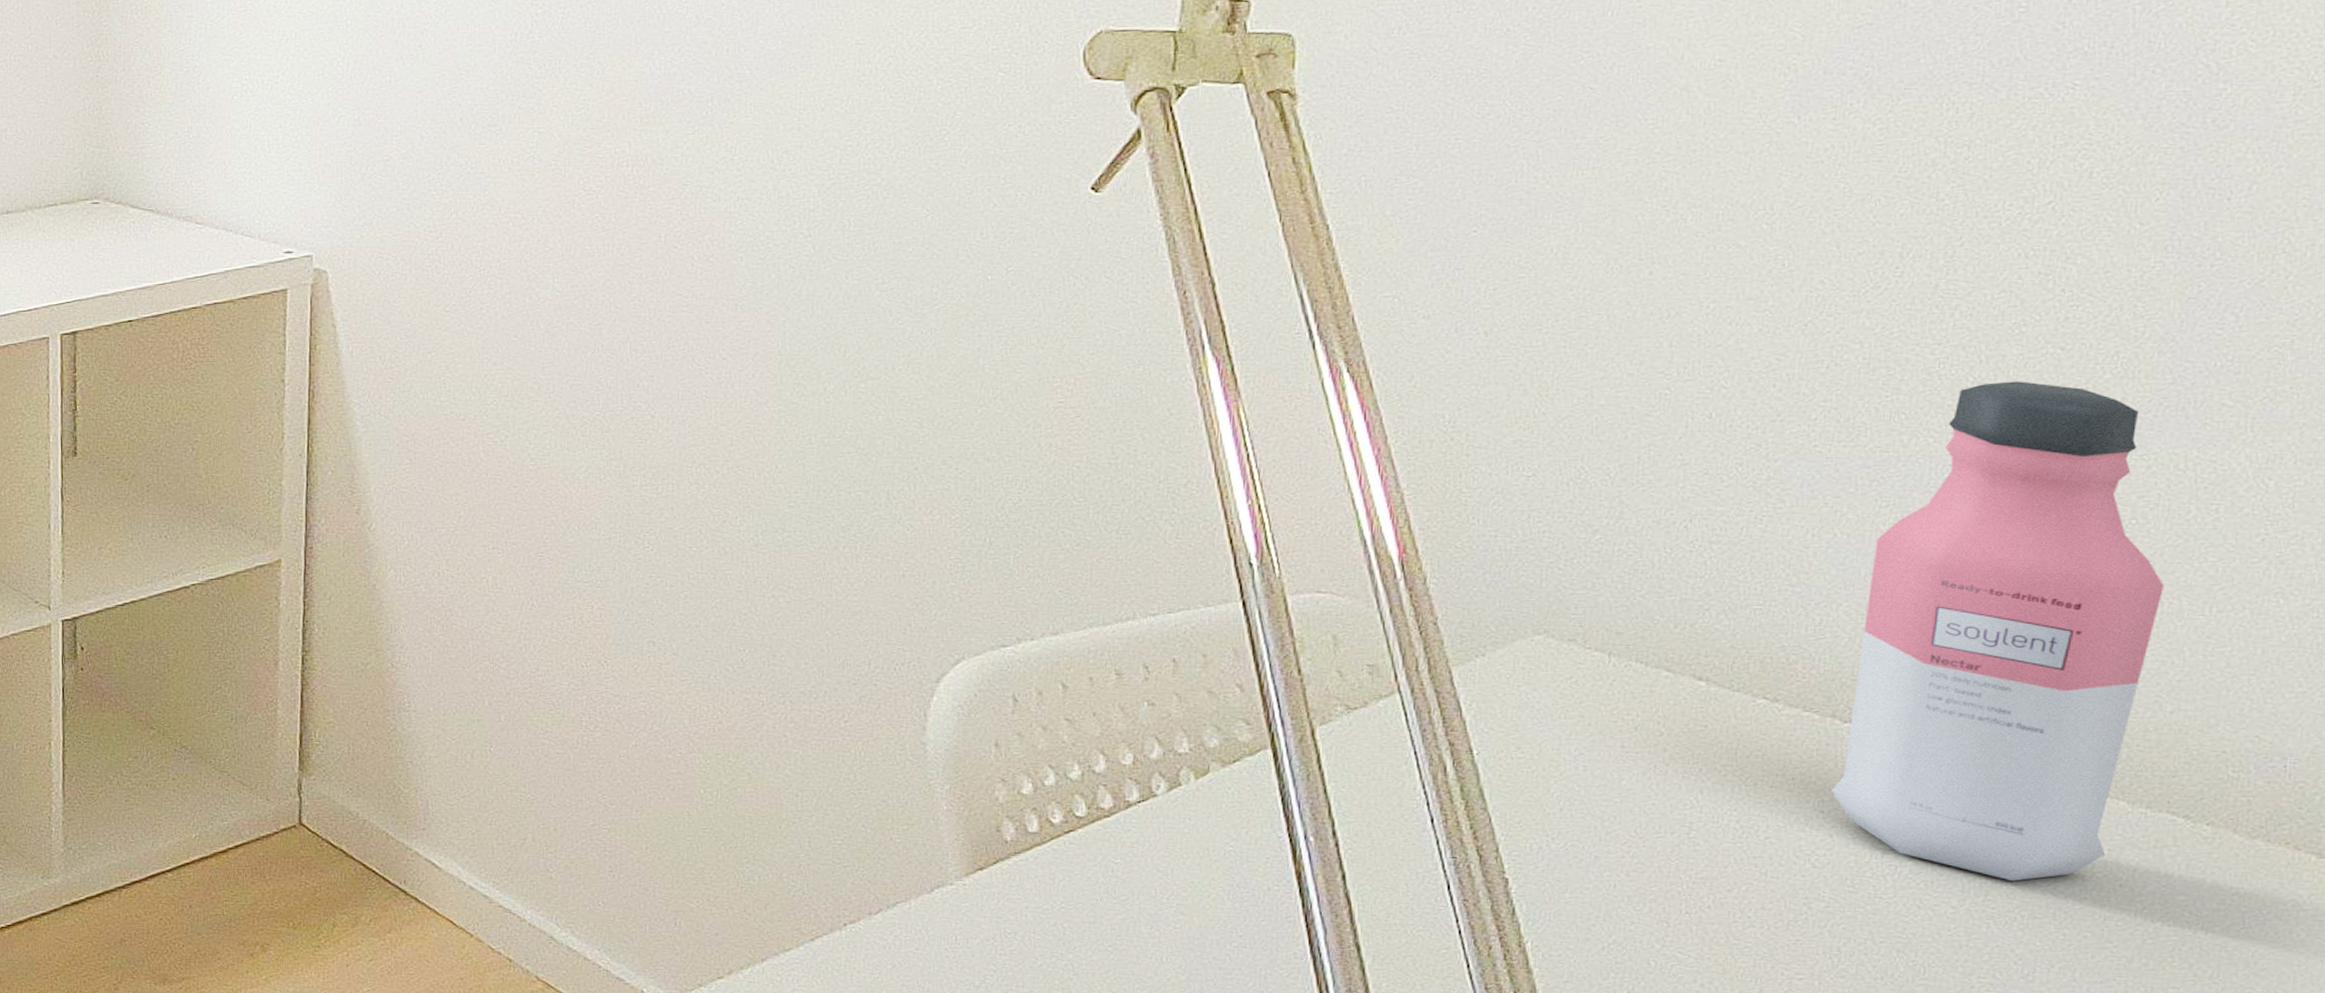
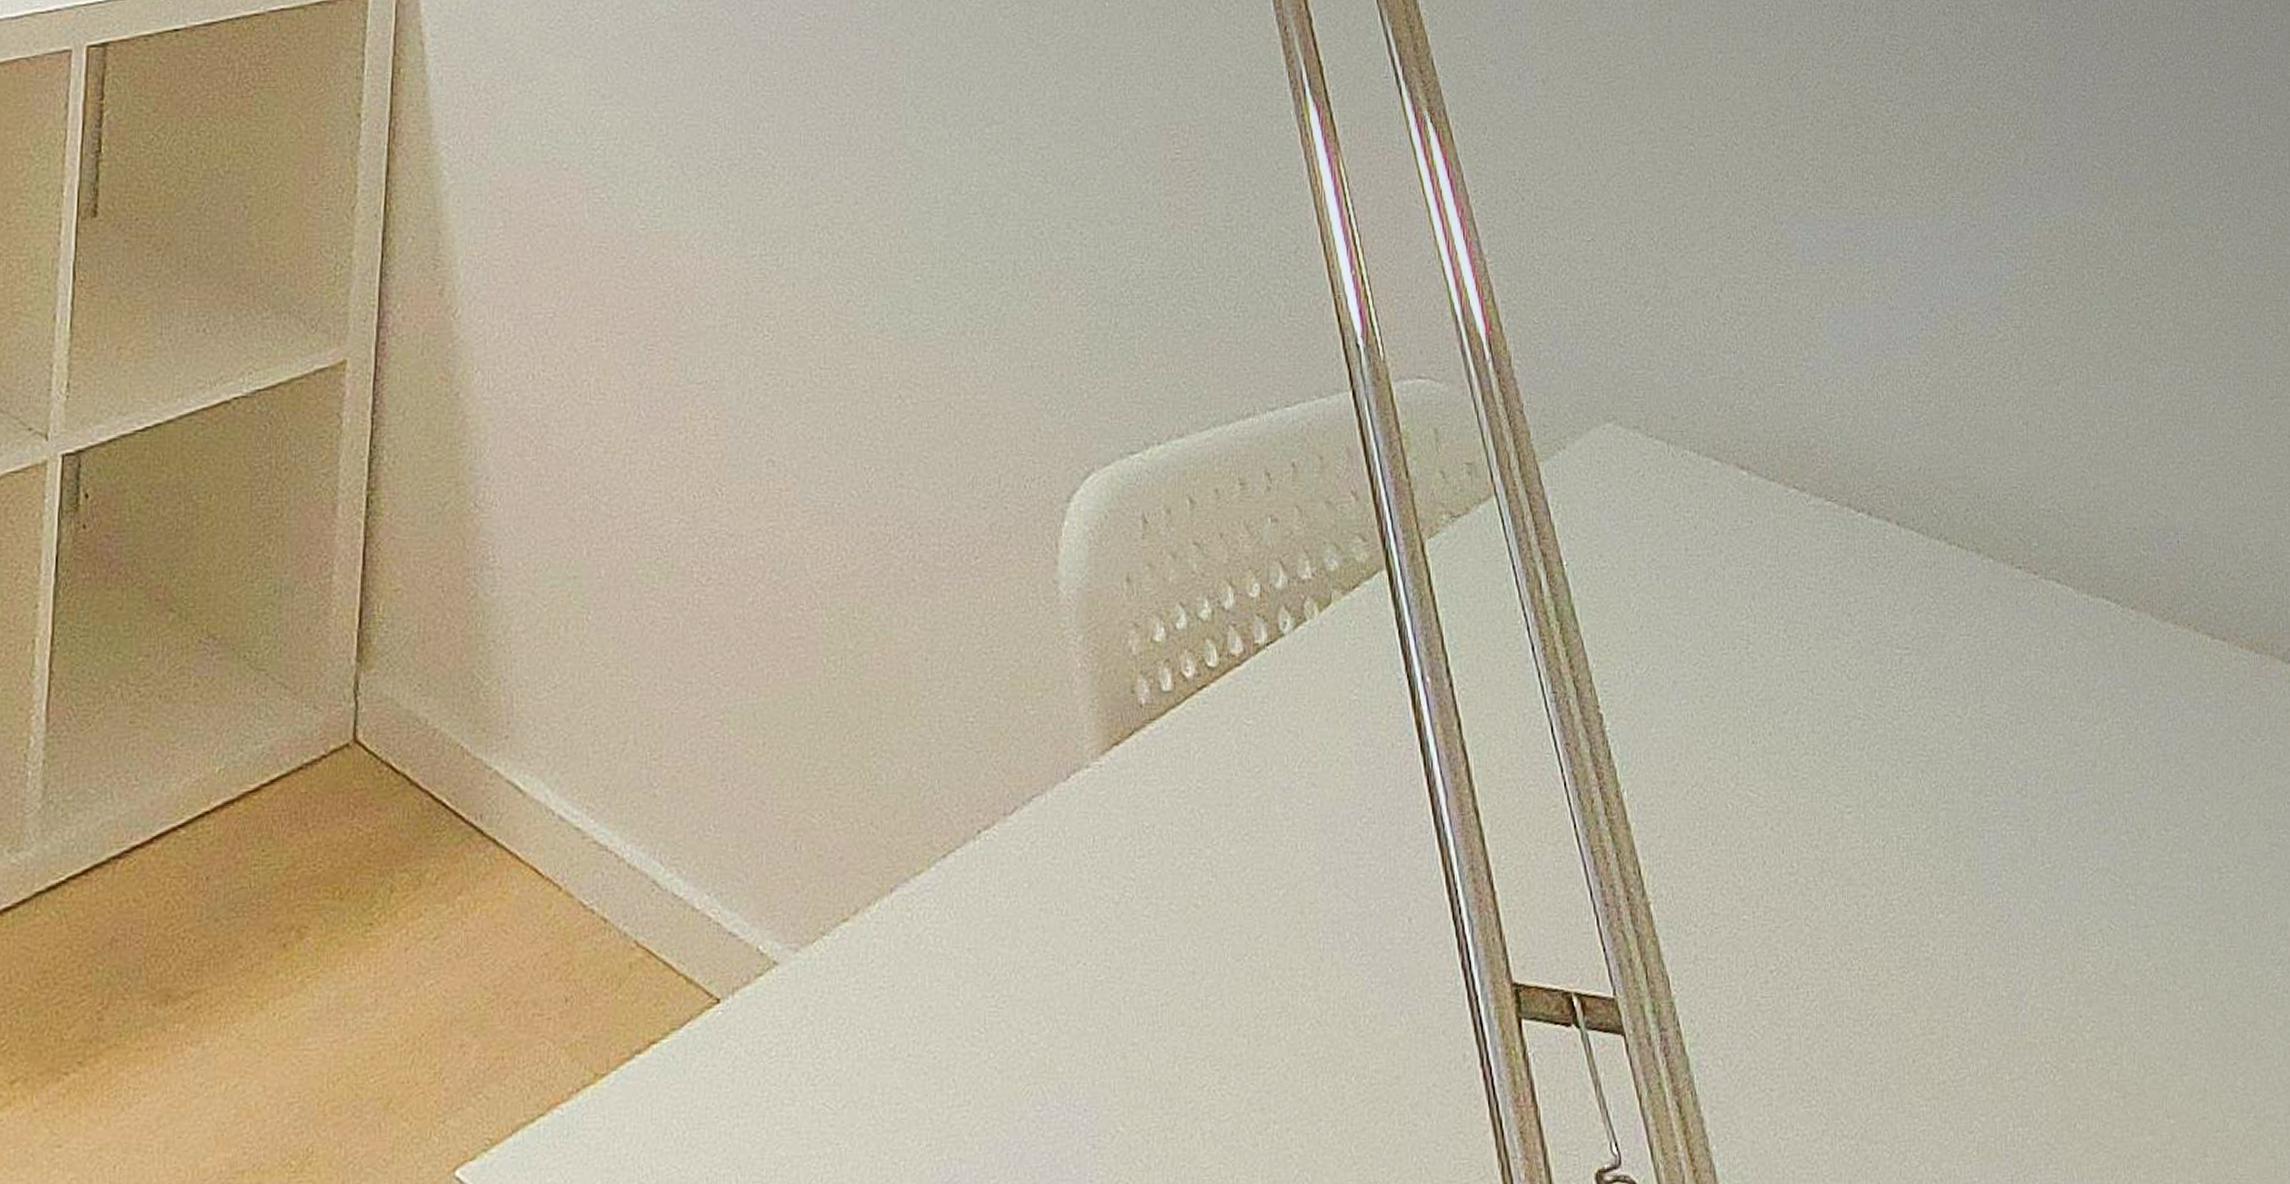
water bottle: present [1831,381,2164,882] -> none [1854,140,2075,683]

